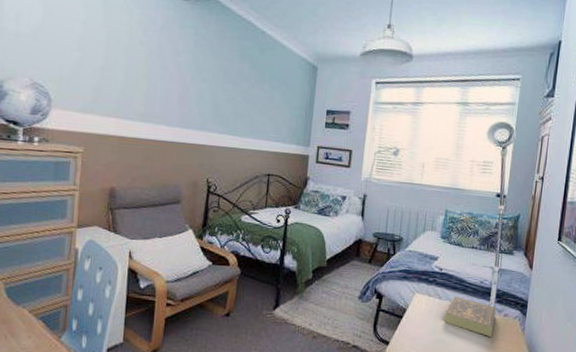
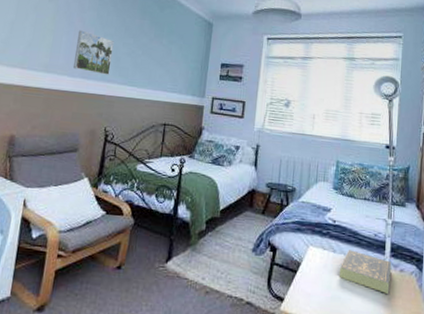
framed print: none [170,75,213,124] -> present [73,30,114,75]

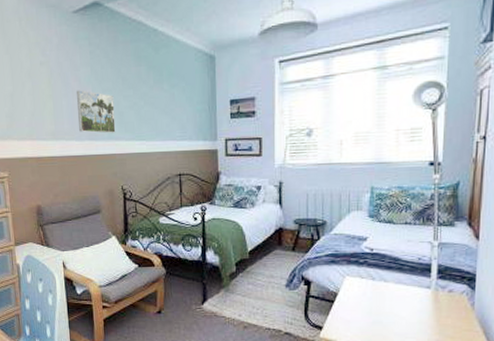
book: present [339,250,392,294] -> none [379,276,439,314]

